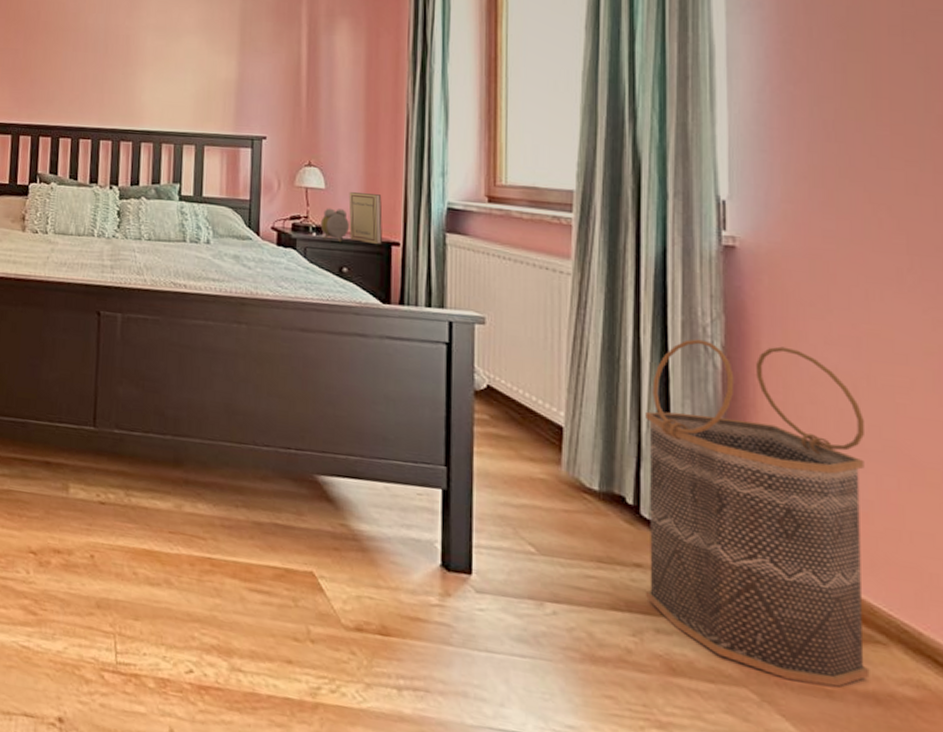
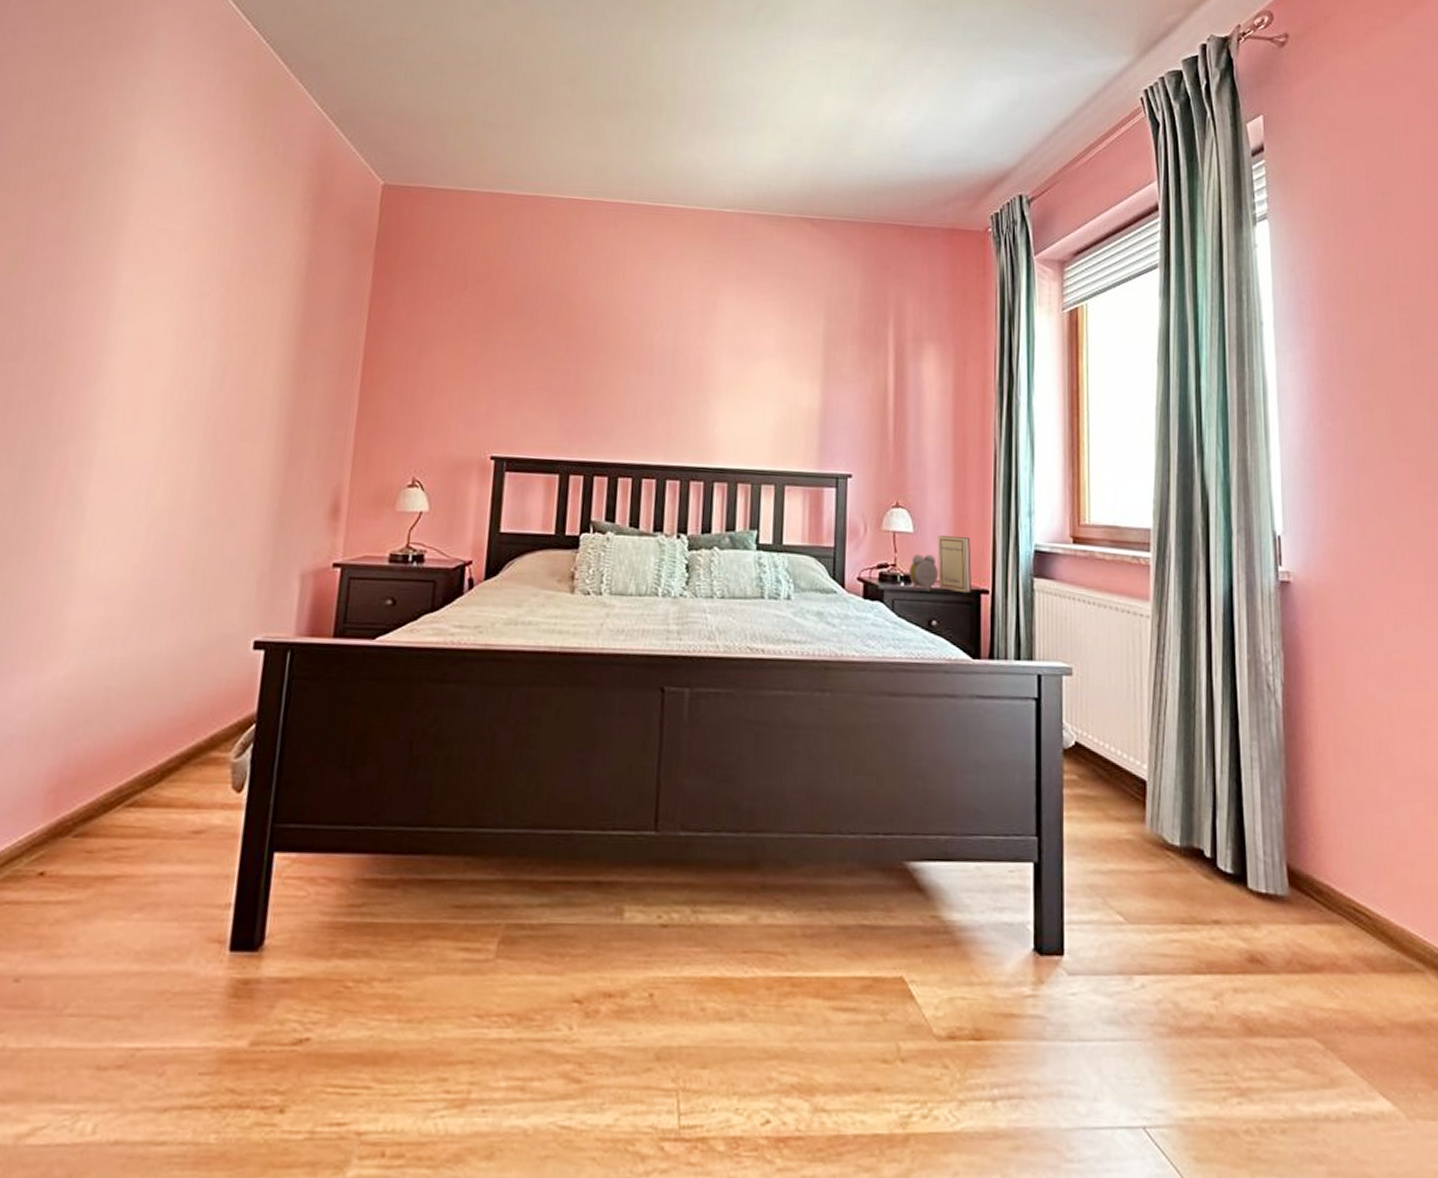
basket: present [646,339,870,687] -> none [1219,678,1412,1023]

